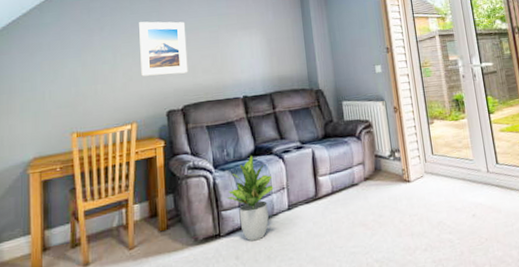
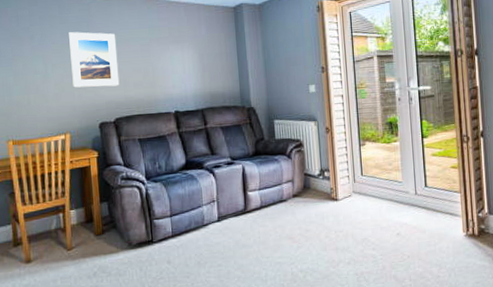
potted plant: present [227,155,274,241] -> none [159,168,204,248]

